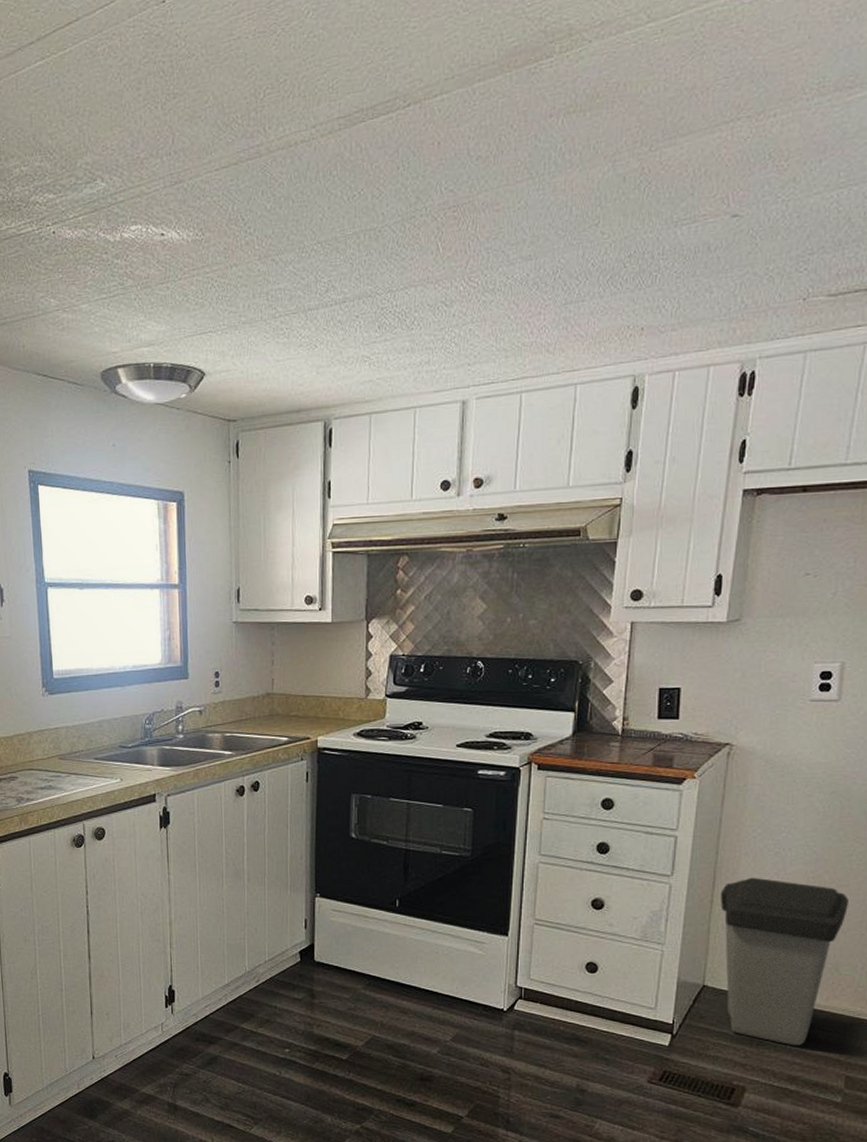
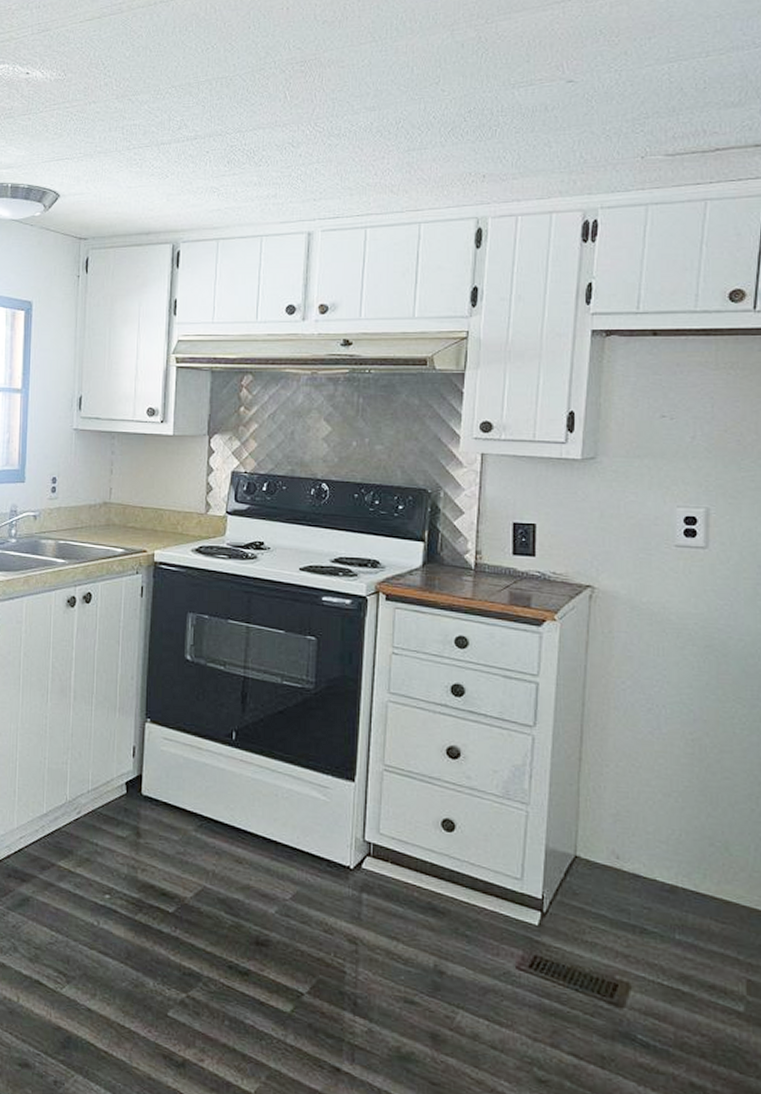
trash can: present [720,877,849,1046] -> none [589,734,734,938]

